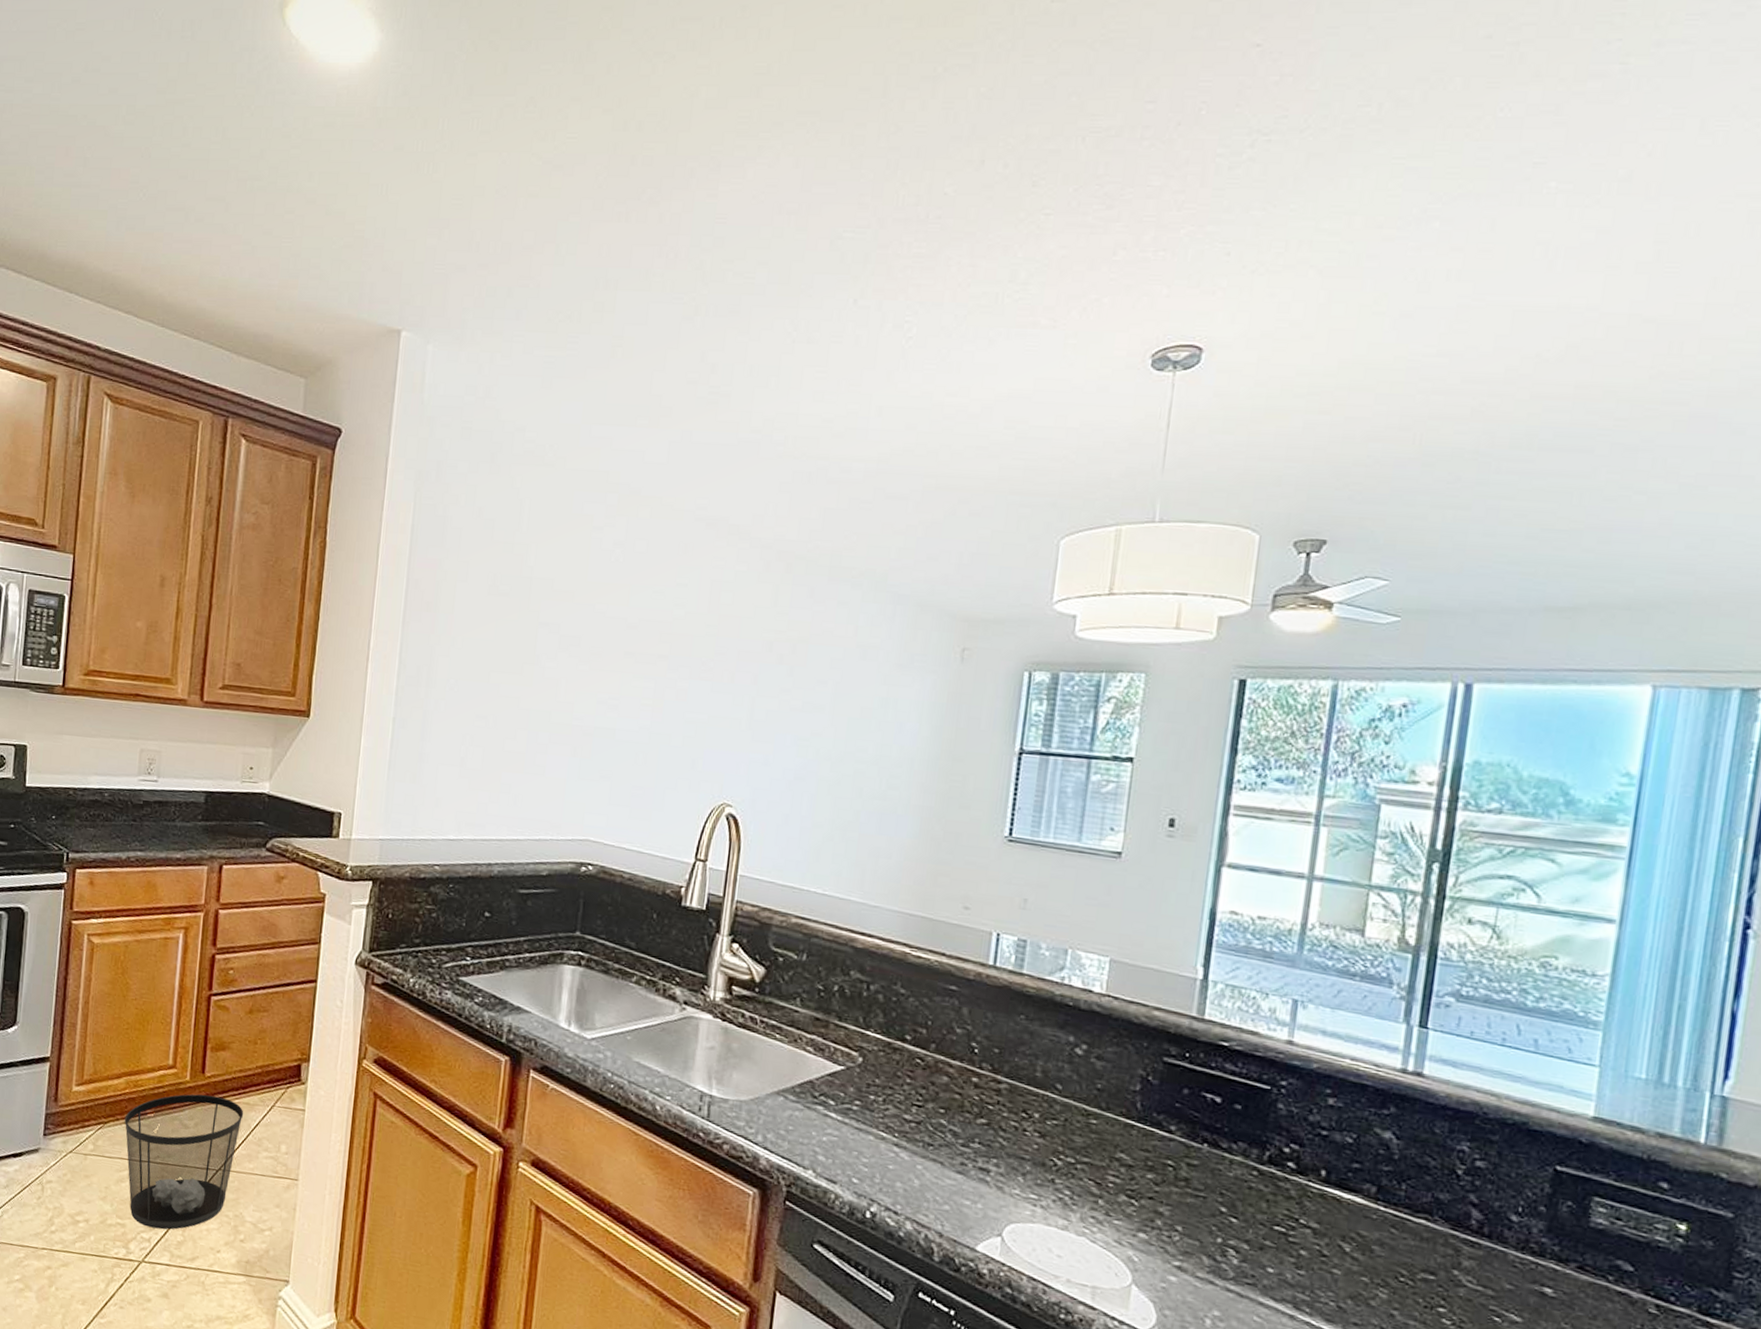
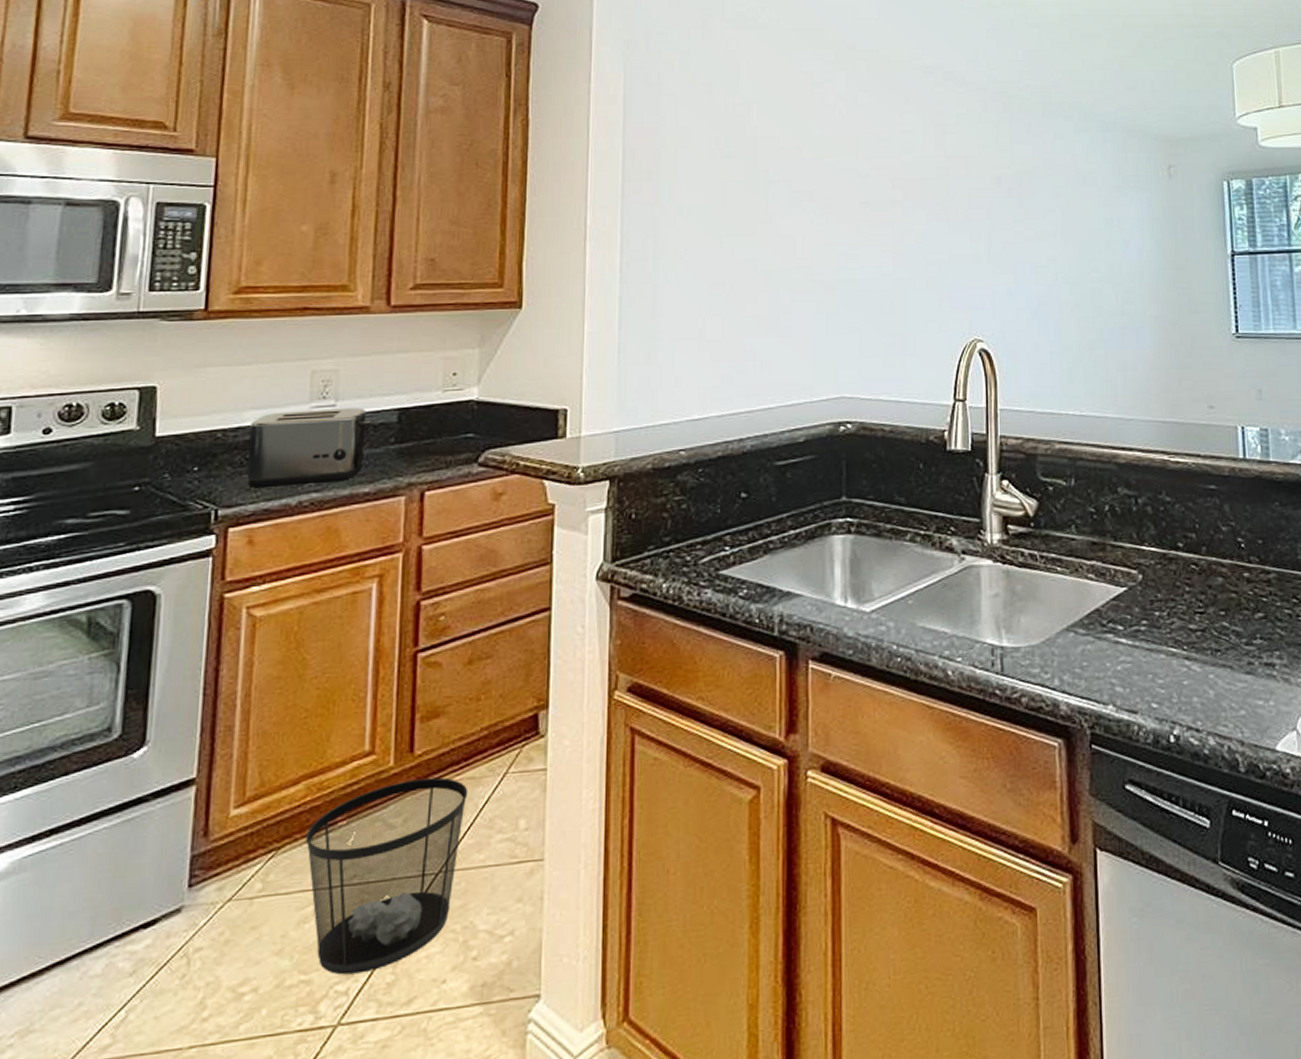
toaster: none [90,780,185,846] -> present [247,408,373,489]

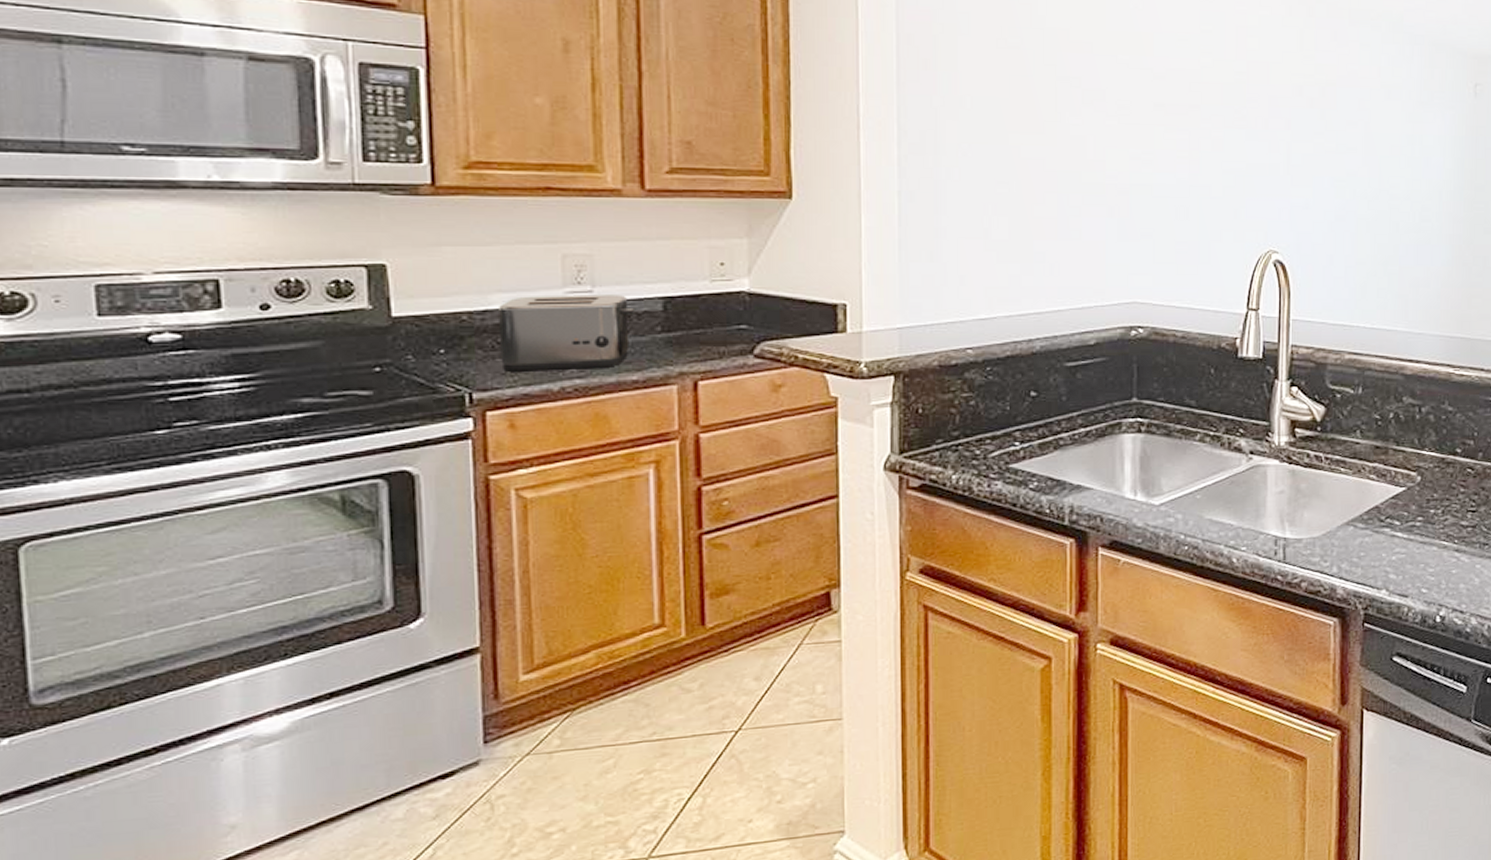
waste bin: present [305,777,468,975] -> none [600,647,764,817]

